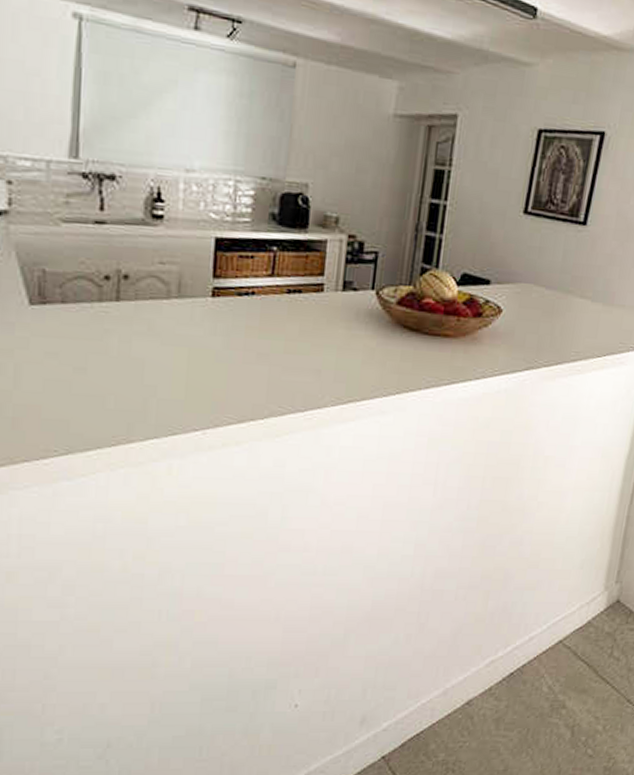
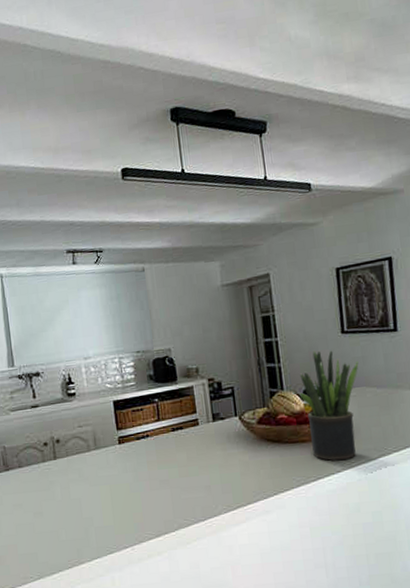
potted plant: none [454,226,534,367] -> present [299,350,359,461]

